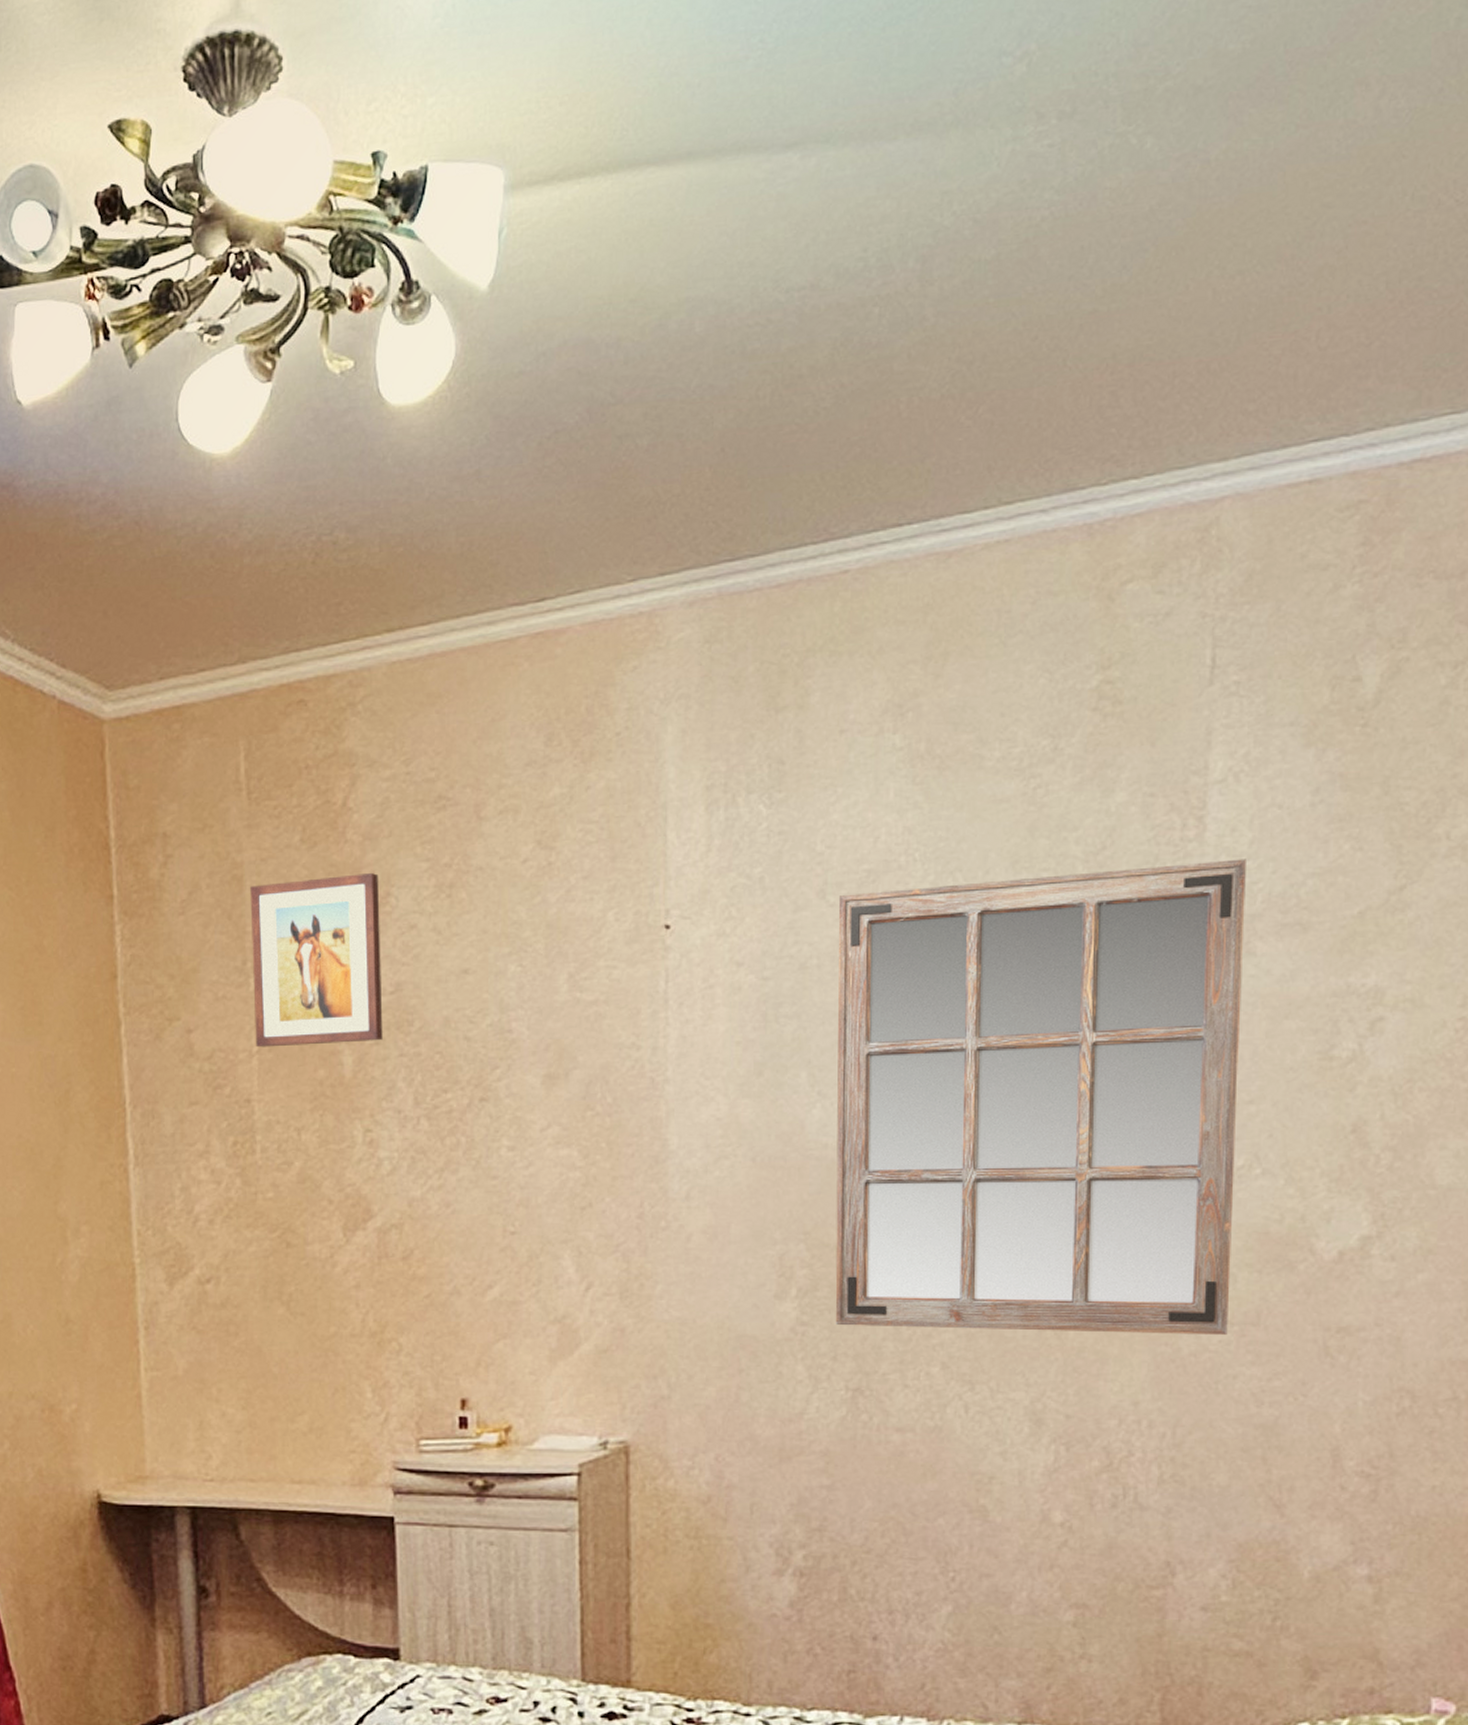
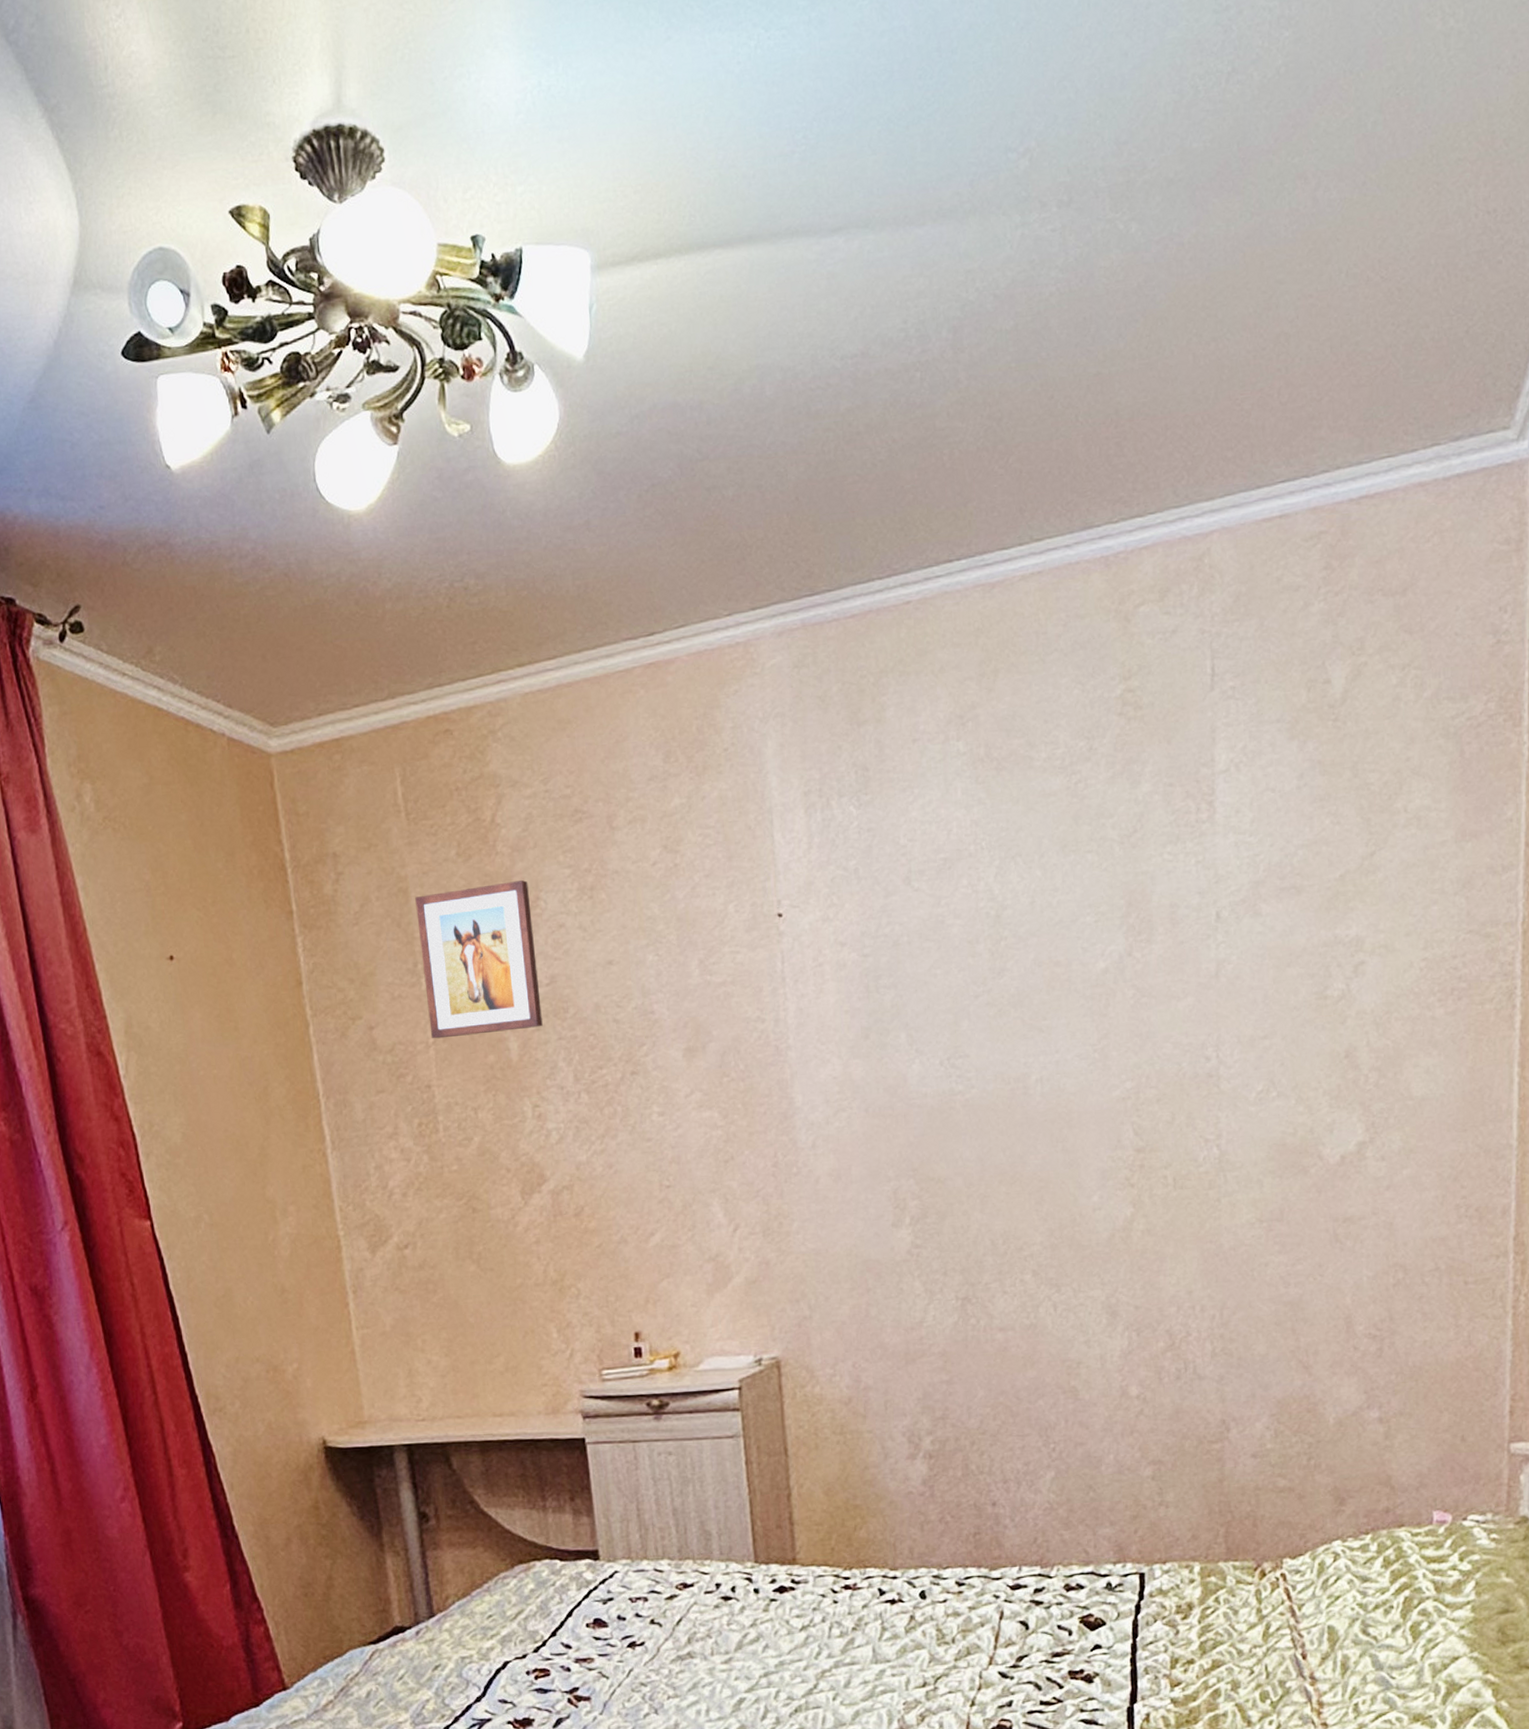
mirror: present [835,859,1246,1335] -> none [921,835,1259,1246]

